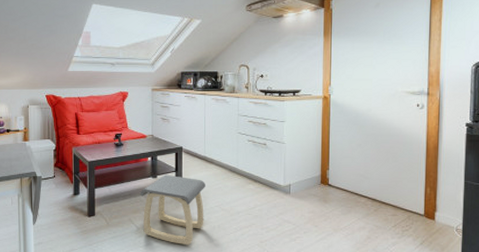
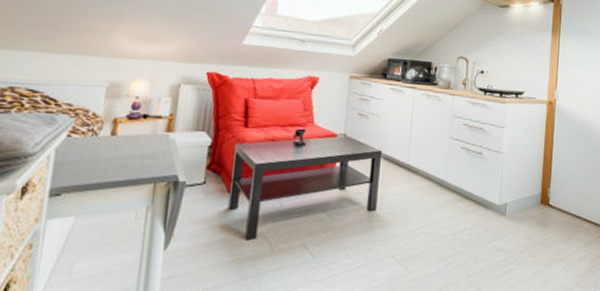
stool: present [140,174,205,245] -> none [320,185,406,279]

